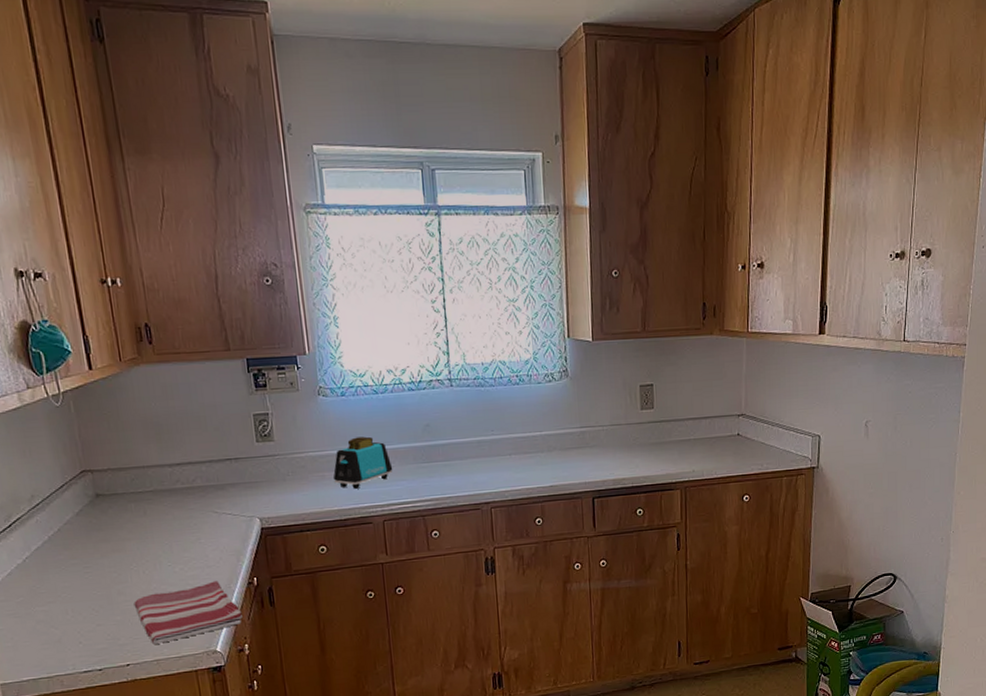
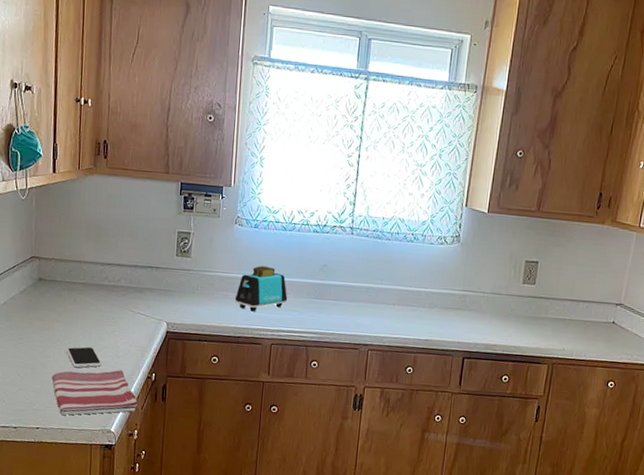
smartphone: none [145,561,192,589] -> present [66,346,102,368]

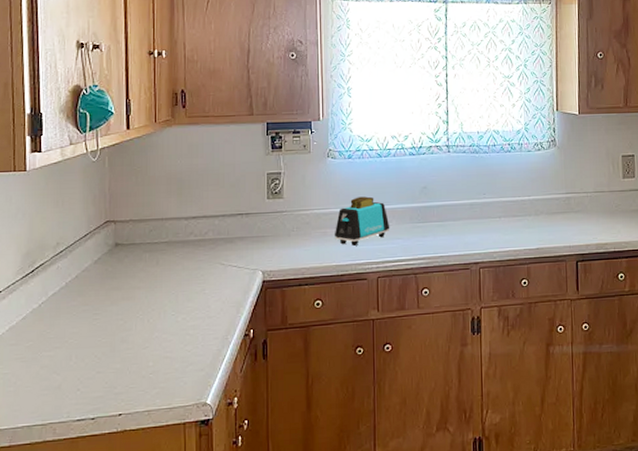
dish towel: present [52,370,137,415] -> none [134,332,235,394]
smartphone: present [66,346,102,368] -> none [150,311,192,338]

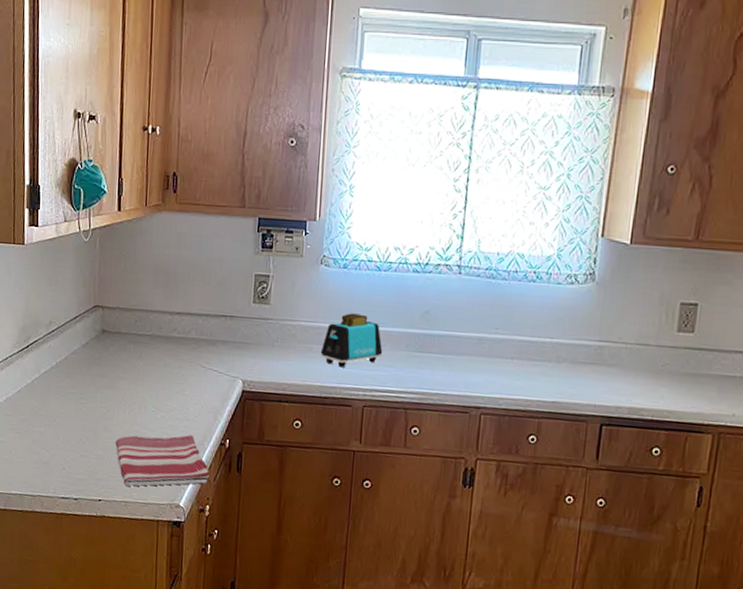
dish towel: none [134,332,235,394] -> present [115,435,209,487]

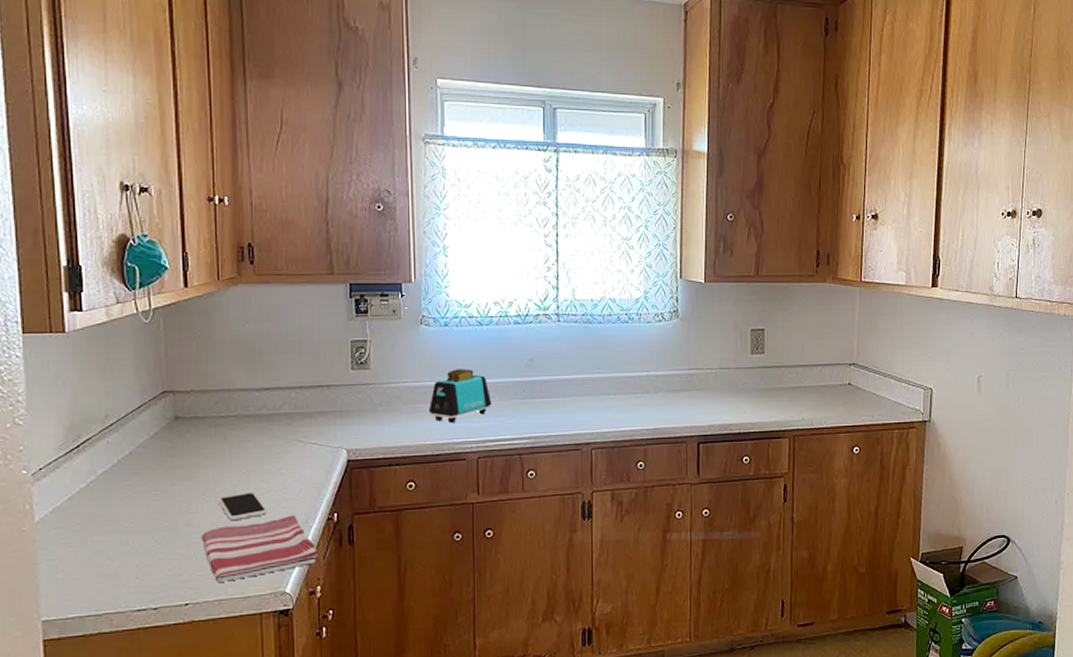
smartphone: none [131,408,170,433] -> present [218,492,267,521]

